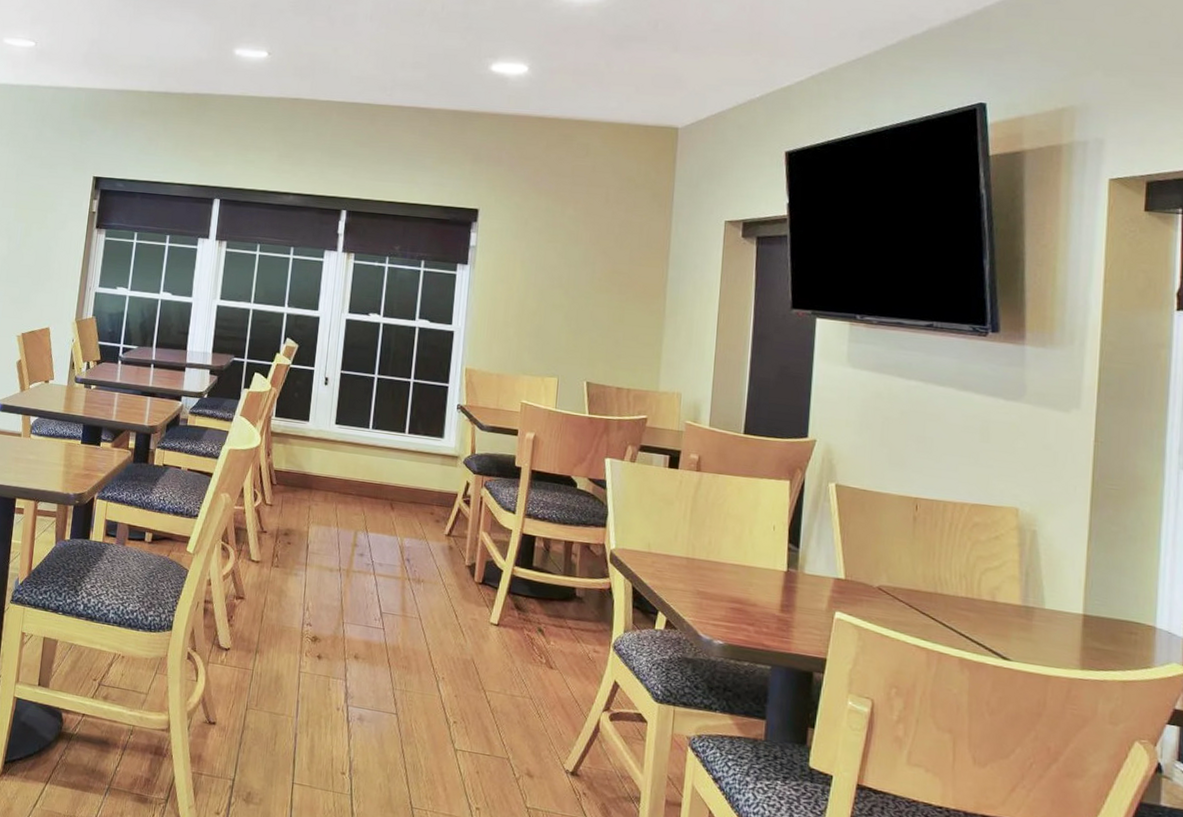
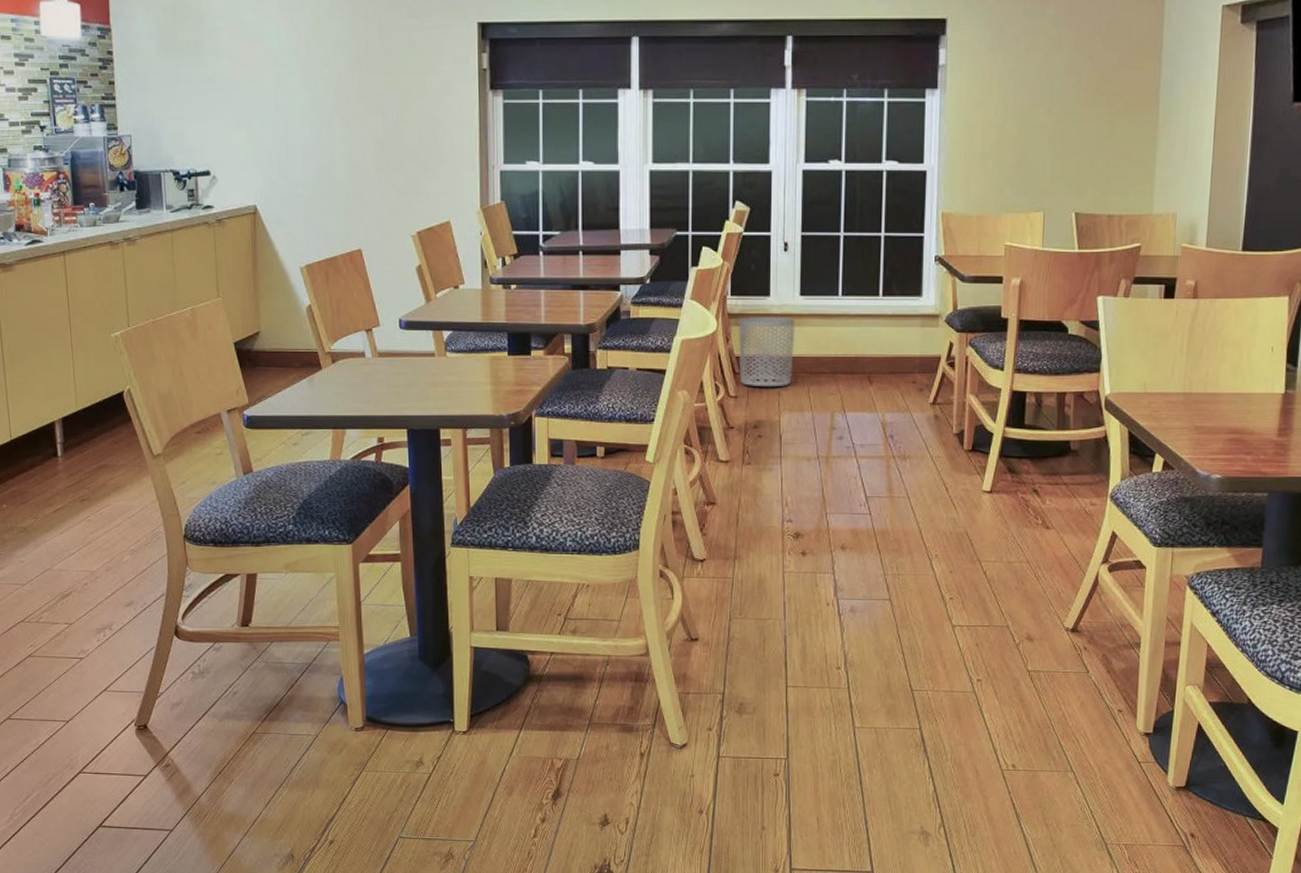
waste bin: none [276,436,330,502] -> present [738,316,796,388]

